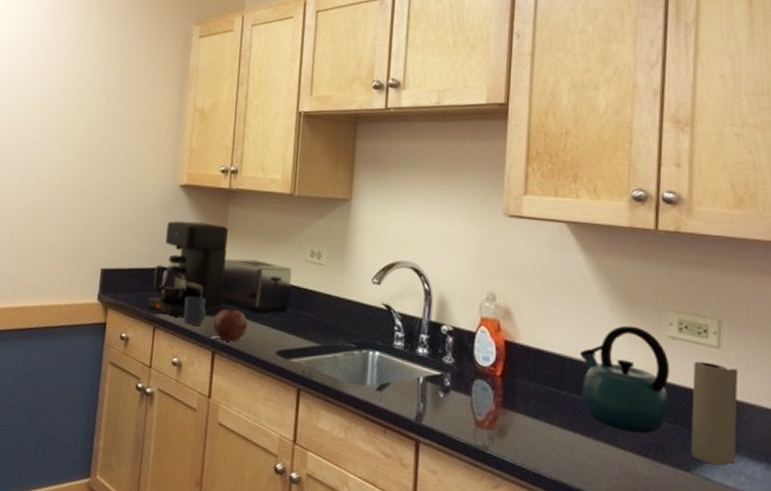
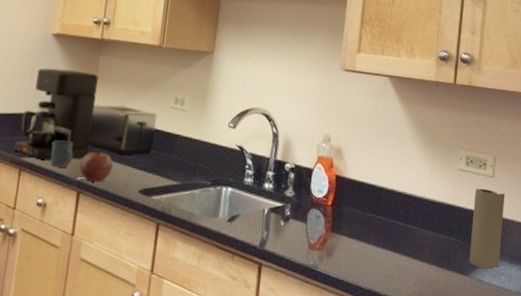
kettle: present [579,325,670,434] -> none [393,161,458,248]

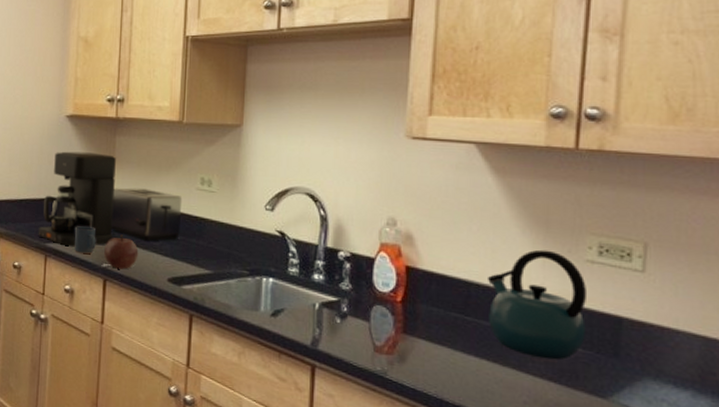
kettle: none [393,161,458,248] -> present [486,249,586,360]
paper towel roll: present [469,188,505,269] -> none [607,285,665,393]

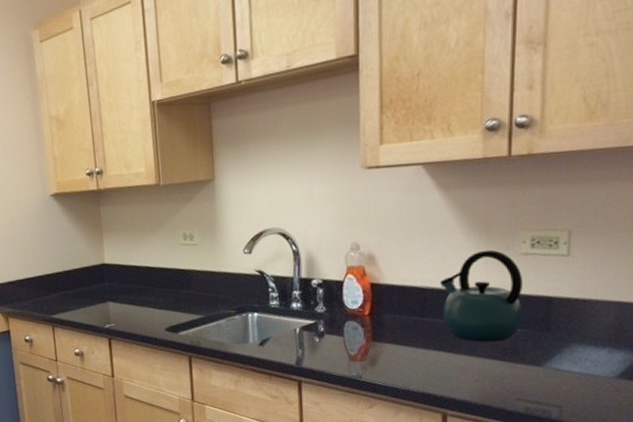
coffee maker: present [38,151,116,247] -> none [42,225,111,316]
mug: present [74,225,96,255] -> none [75,293,97,320]
fruit: present [104,234,139,269] -> none [105,296,137,328]
toaster: present [112,187,183,241] -> none [105,251,171,298]

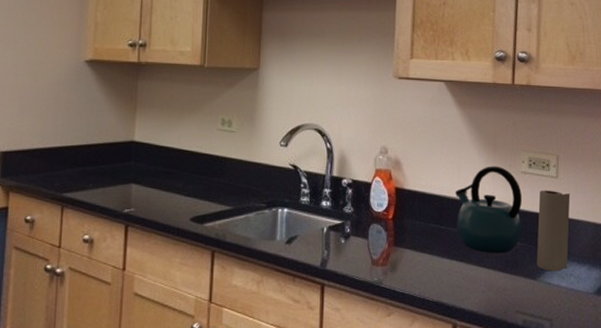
paper towel roll: none [542,270,586,357] -> present [536,190,570,271]

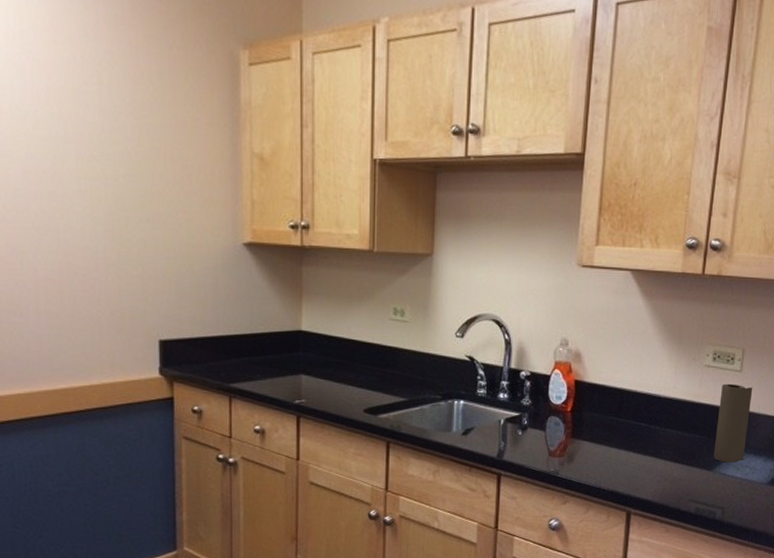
kettle: present [454,166,522,254] -> none [635,359,704,446]

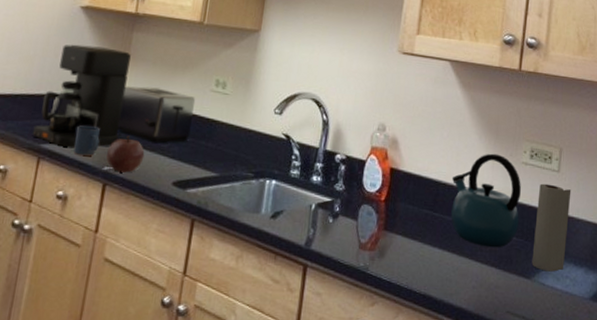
coffee maker: none [219,283,304,386] -> present [32,44,131,148]
mug: none [261,362,286,392] -> present [73,124,100,157]
fruit: none [296,369,333,404] -> present [106,135,145,173]
toaster: none [302,320,376,373] -> present [118,86,196,143]
kettle: none [635,359,704,446] -> present [451,153,521,248]

